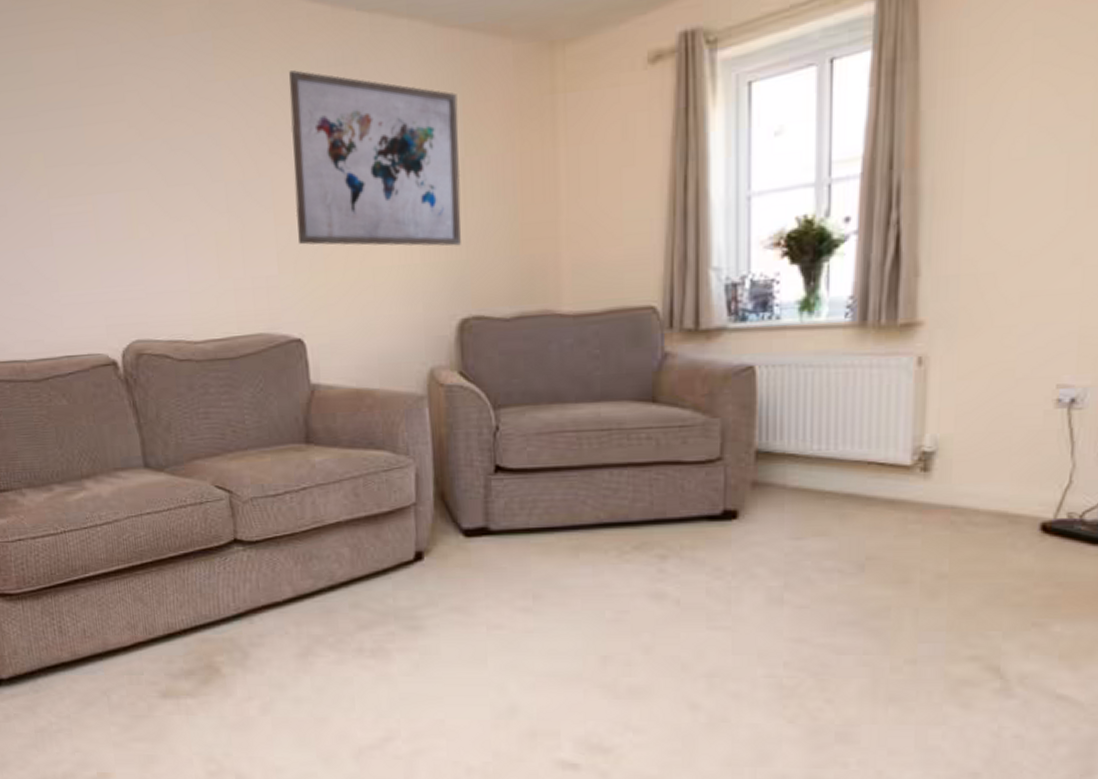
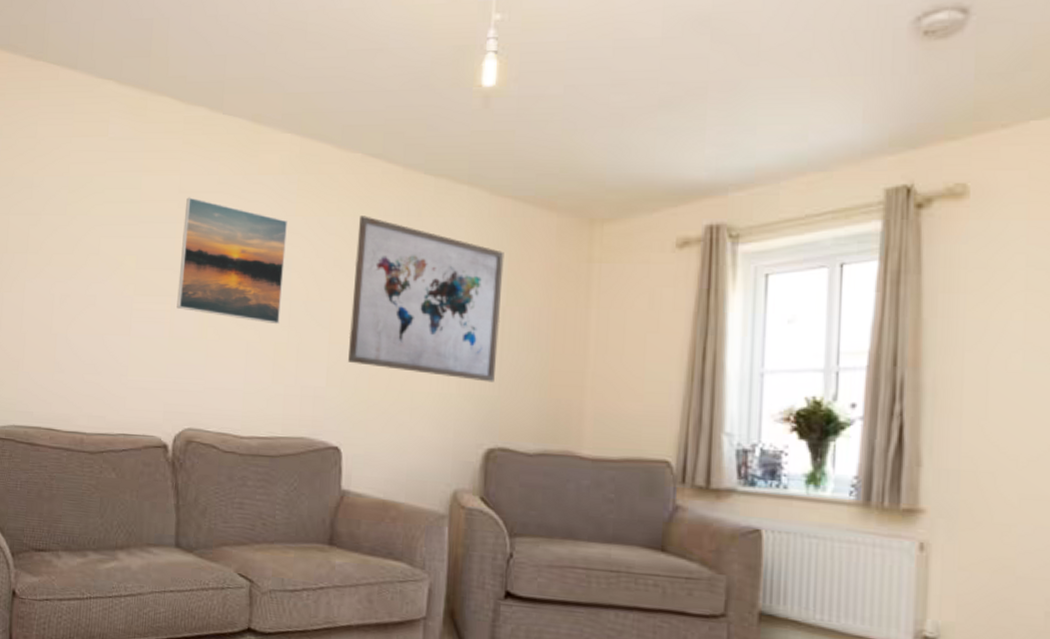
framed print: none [88,73,217,212] -> present [176,197,288,325]

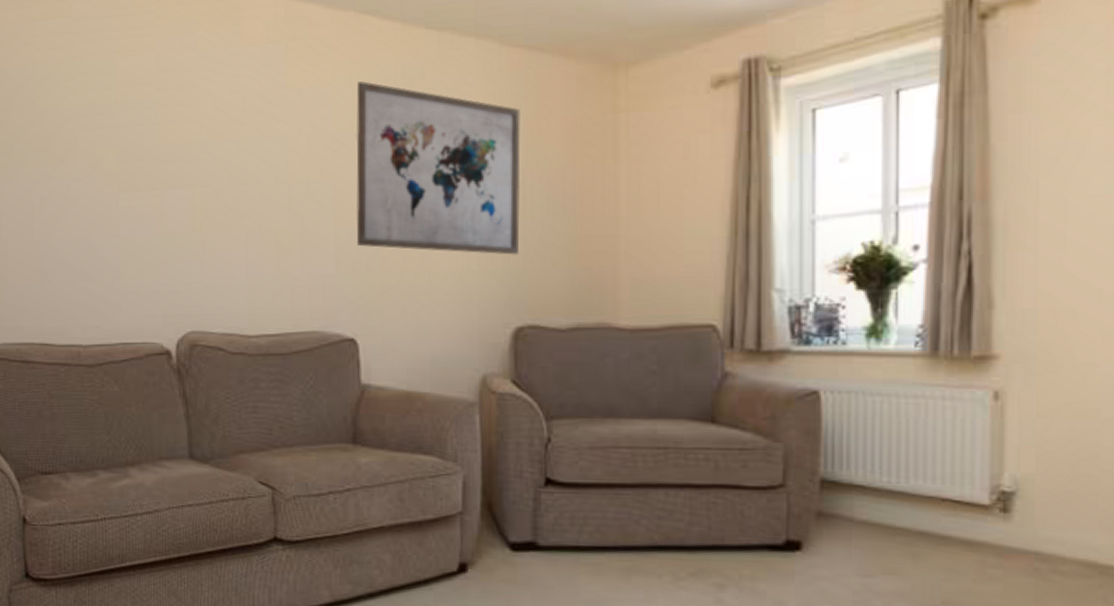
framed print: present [176,197,288,325] -> none [165,77,280,211]

